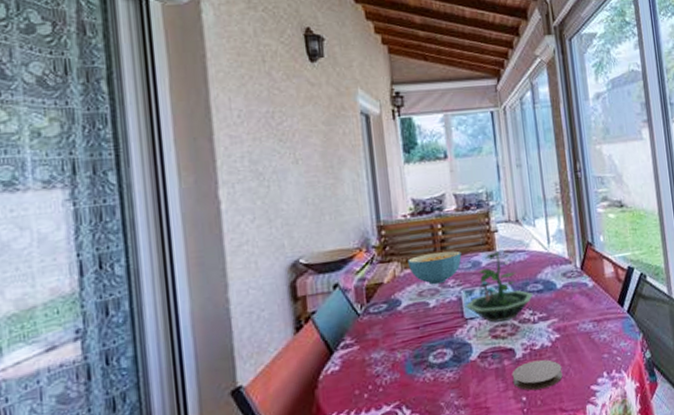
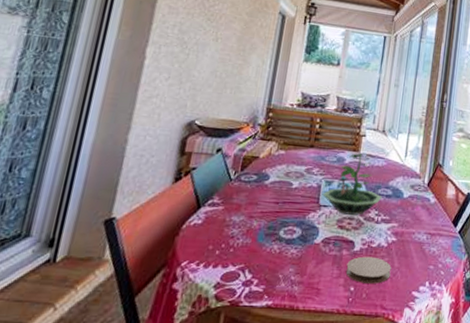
cereal bowl: present [408,250,462,285] -> none [284,141,331,170]

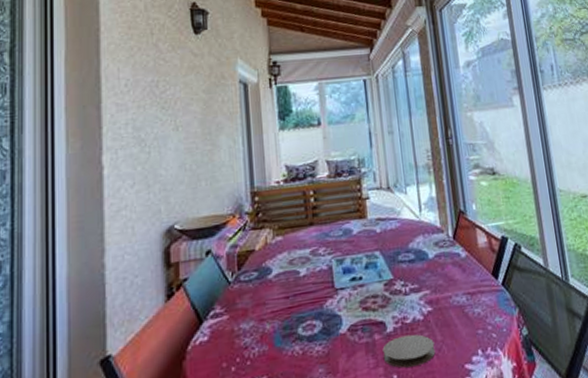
terrarium: present [322,152,382,215] -> none [336,217,405,294]

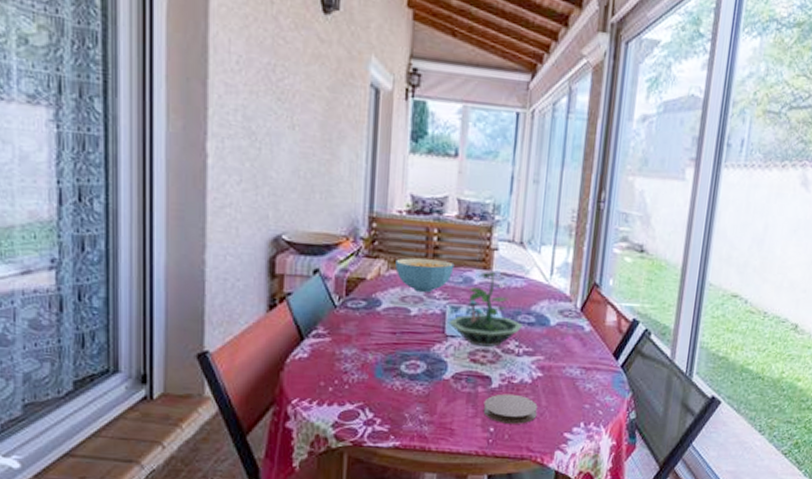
cereal bowl: none [280,218,333,253] -> present [395,258,454,293]
terrarium: none [336,217,405,294] -> present [449,270,523,347]

